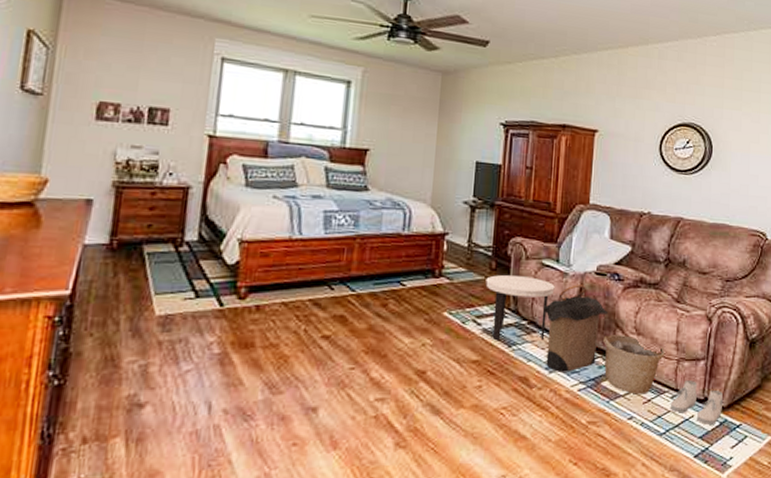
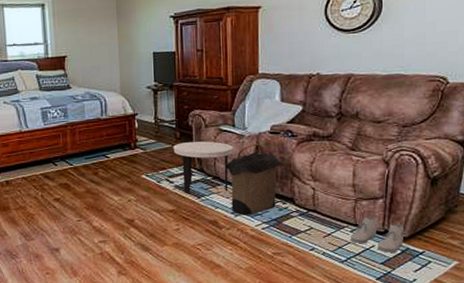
basket: present [603,335,665,395] -> none [282,182,343,230]

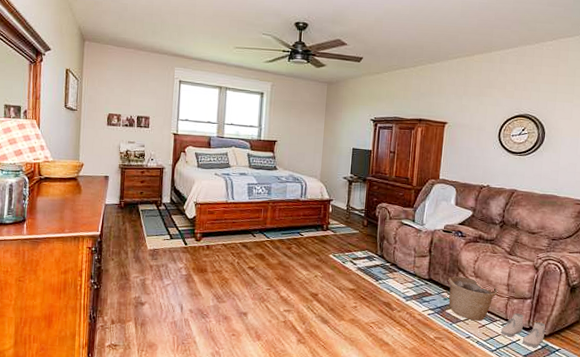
side table: present [173,141,233,194] -> none [360,230,411,278]
laundry hamper: present [224,143,285,215] -> none [402,238,453,301]
basket: none [282,182,343,230] -> present [448,276,498,321]

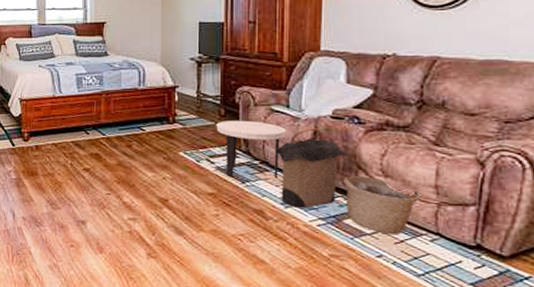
side table: none [360,230,411,278] -> present [216,121,286,179]
laundry hamper: none [402,238,453,301] -> present [274,128,349,208]
boots: present [501,313,545,347] -> none [431,225,503,273]

